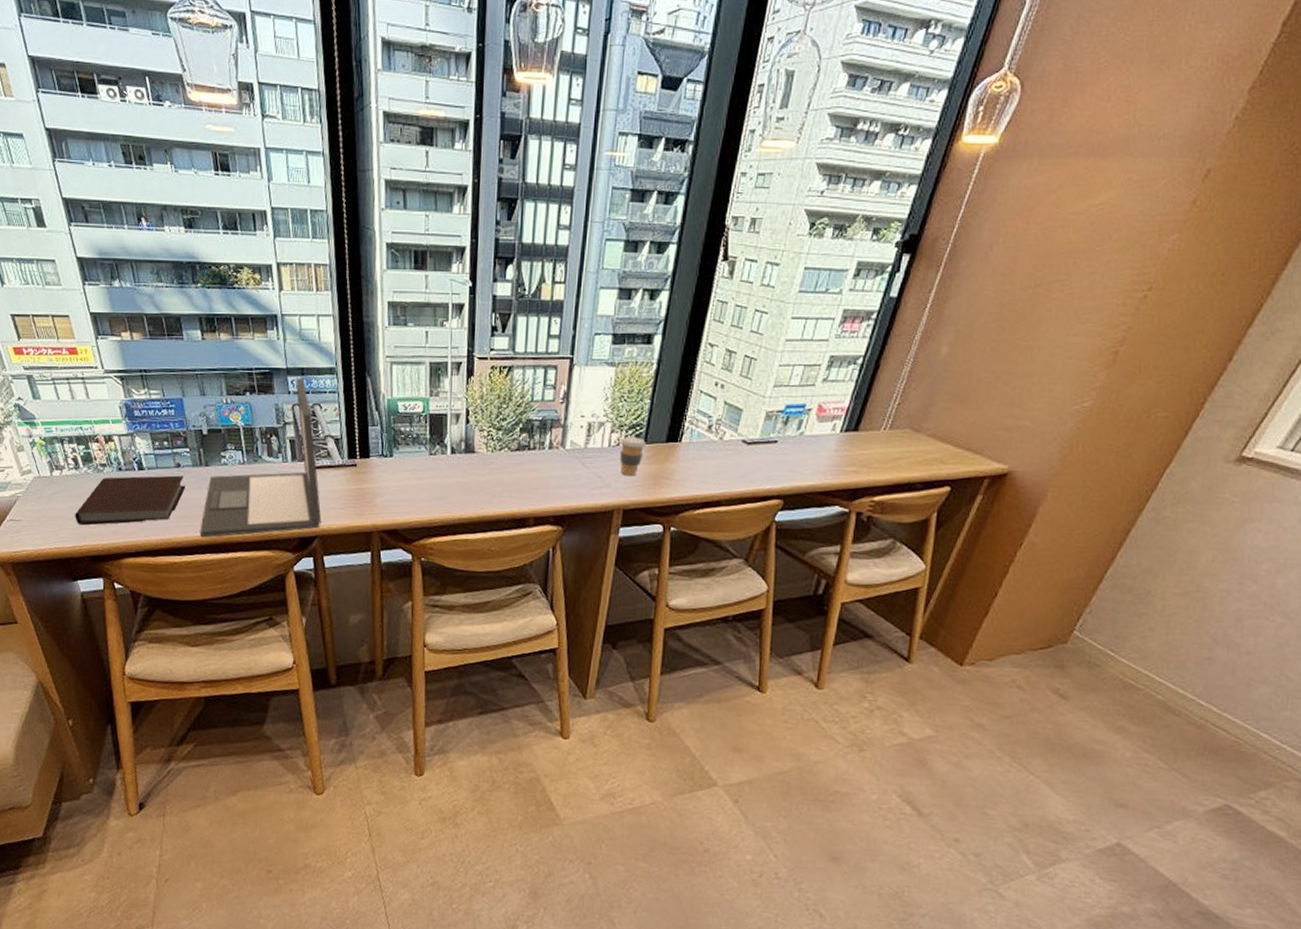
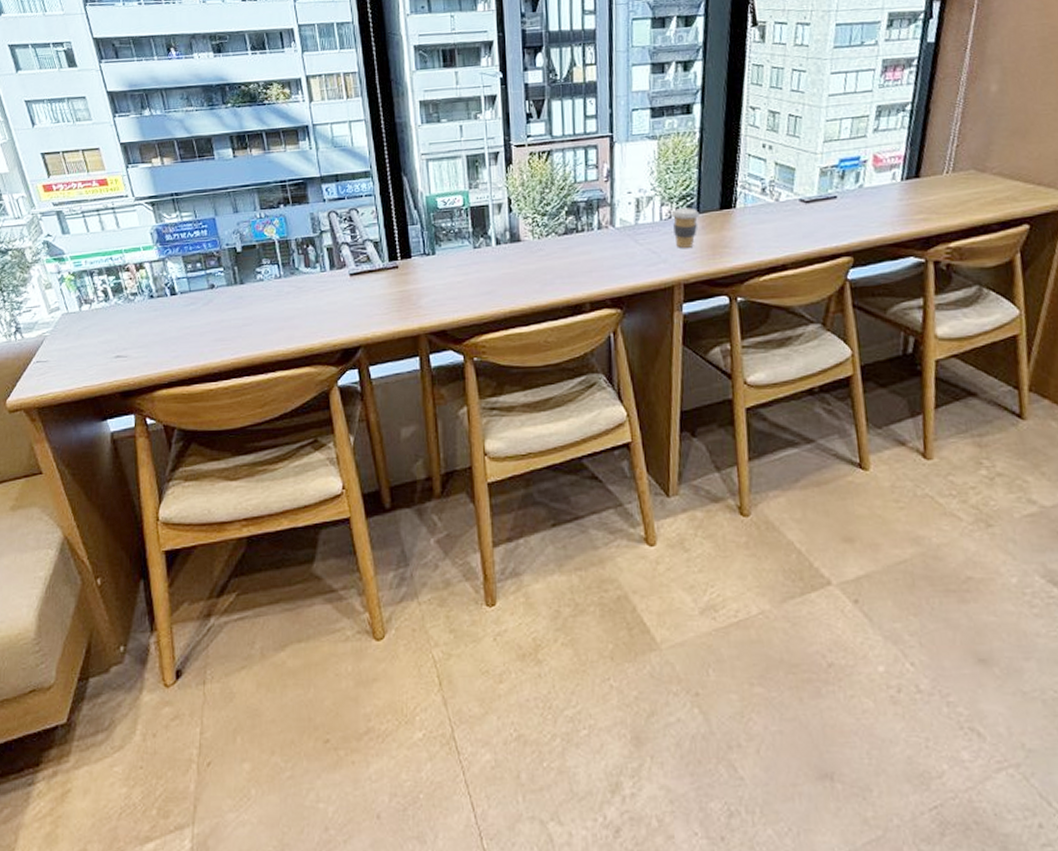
notebook: present [75,475,185,525] -> none [104,297,220,359]
laptop: present [199,378,322,538] -> none [236,184,365,360]

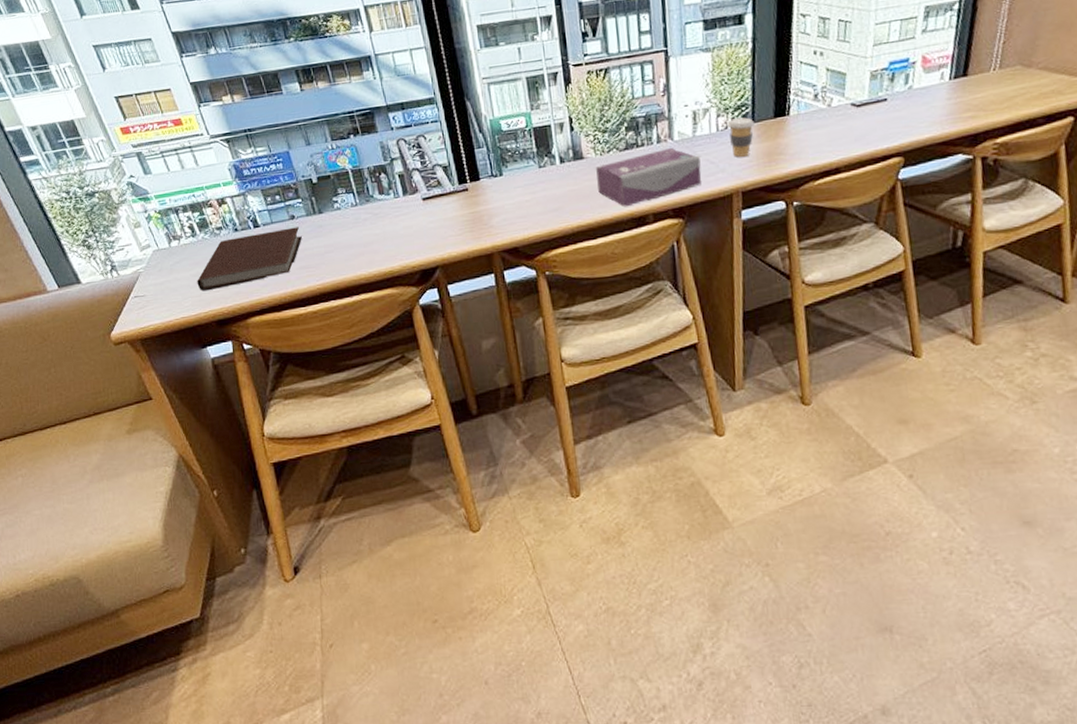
notebook: none [104,297,220,359] -> present [197,227,302,291]
tissue box: none [533,234,642,294] -> present [596,147,702,207]

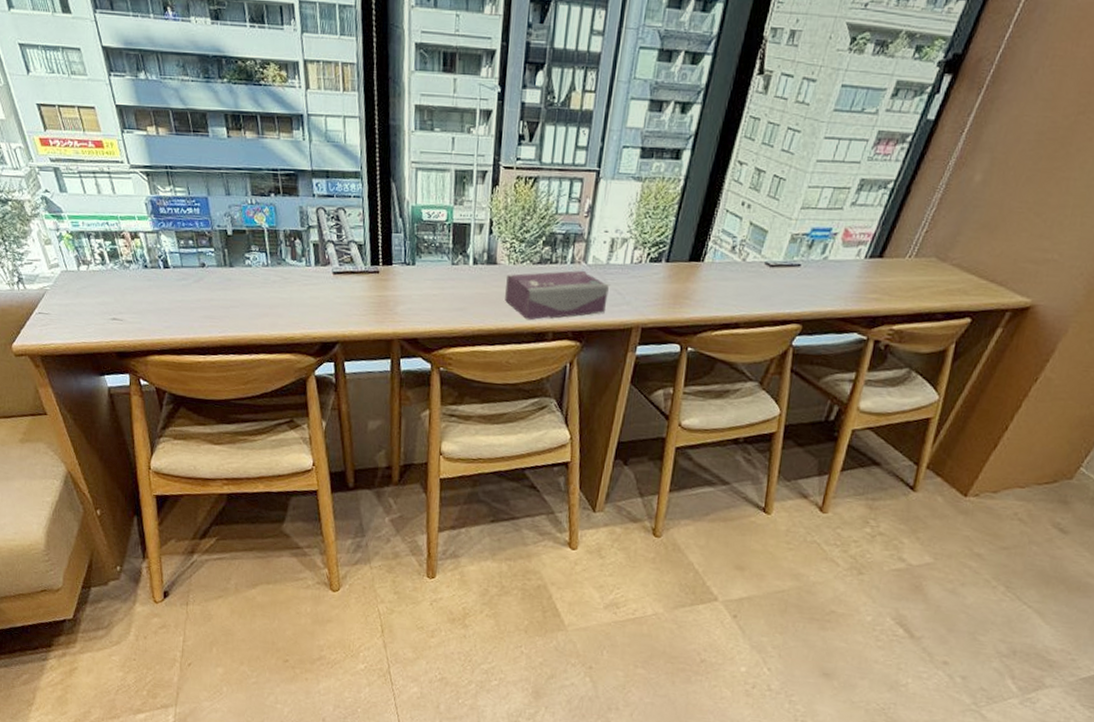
notebook: present [197,227,302,291] -> none [102,274,210,321]
coffee cup: present [727,117,755,157] -> none [641,254,670,294]

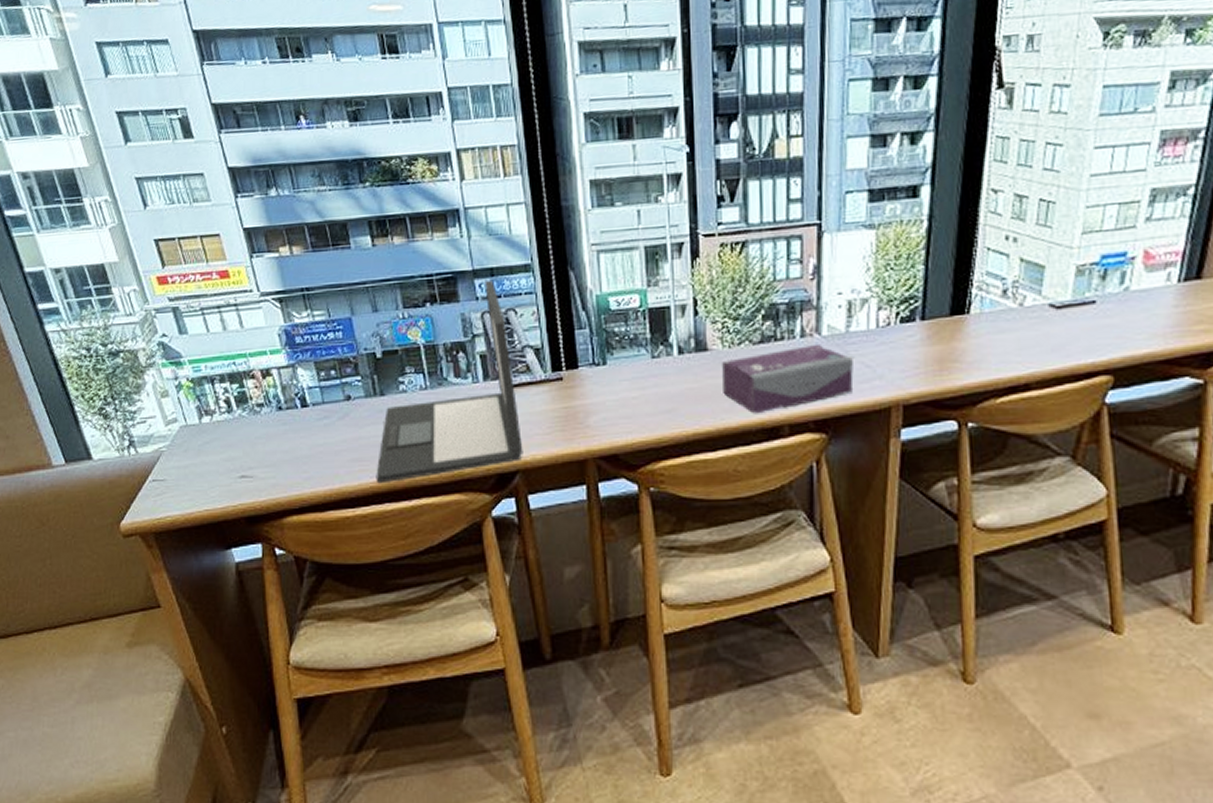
laptop: none [223,180,343,339] -> present [376,279,523,484]

